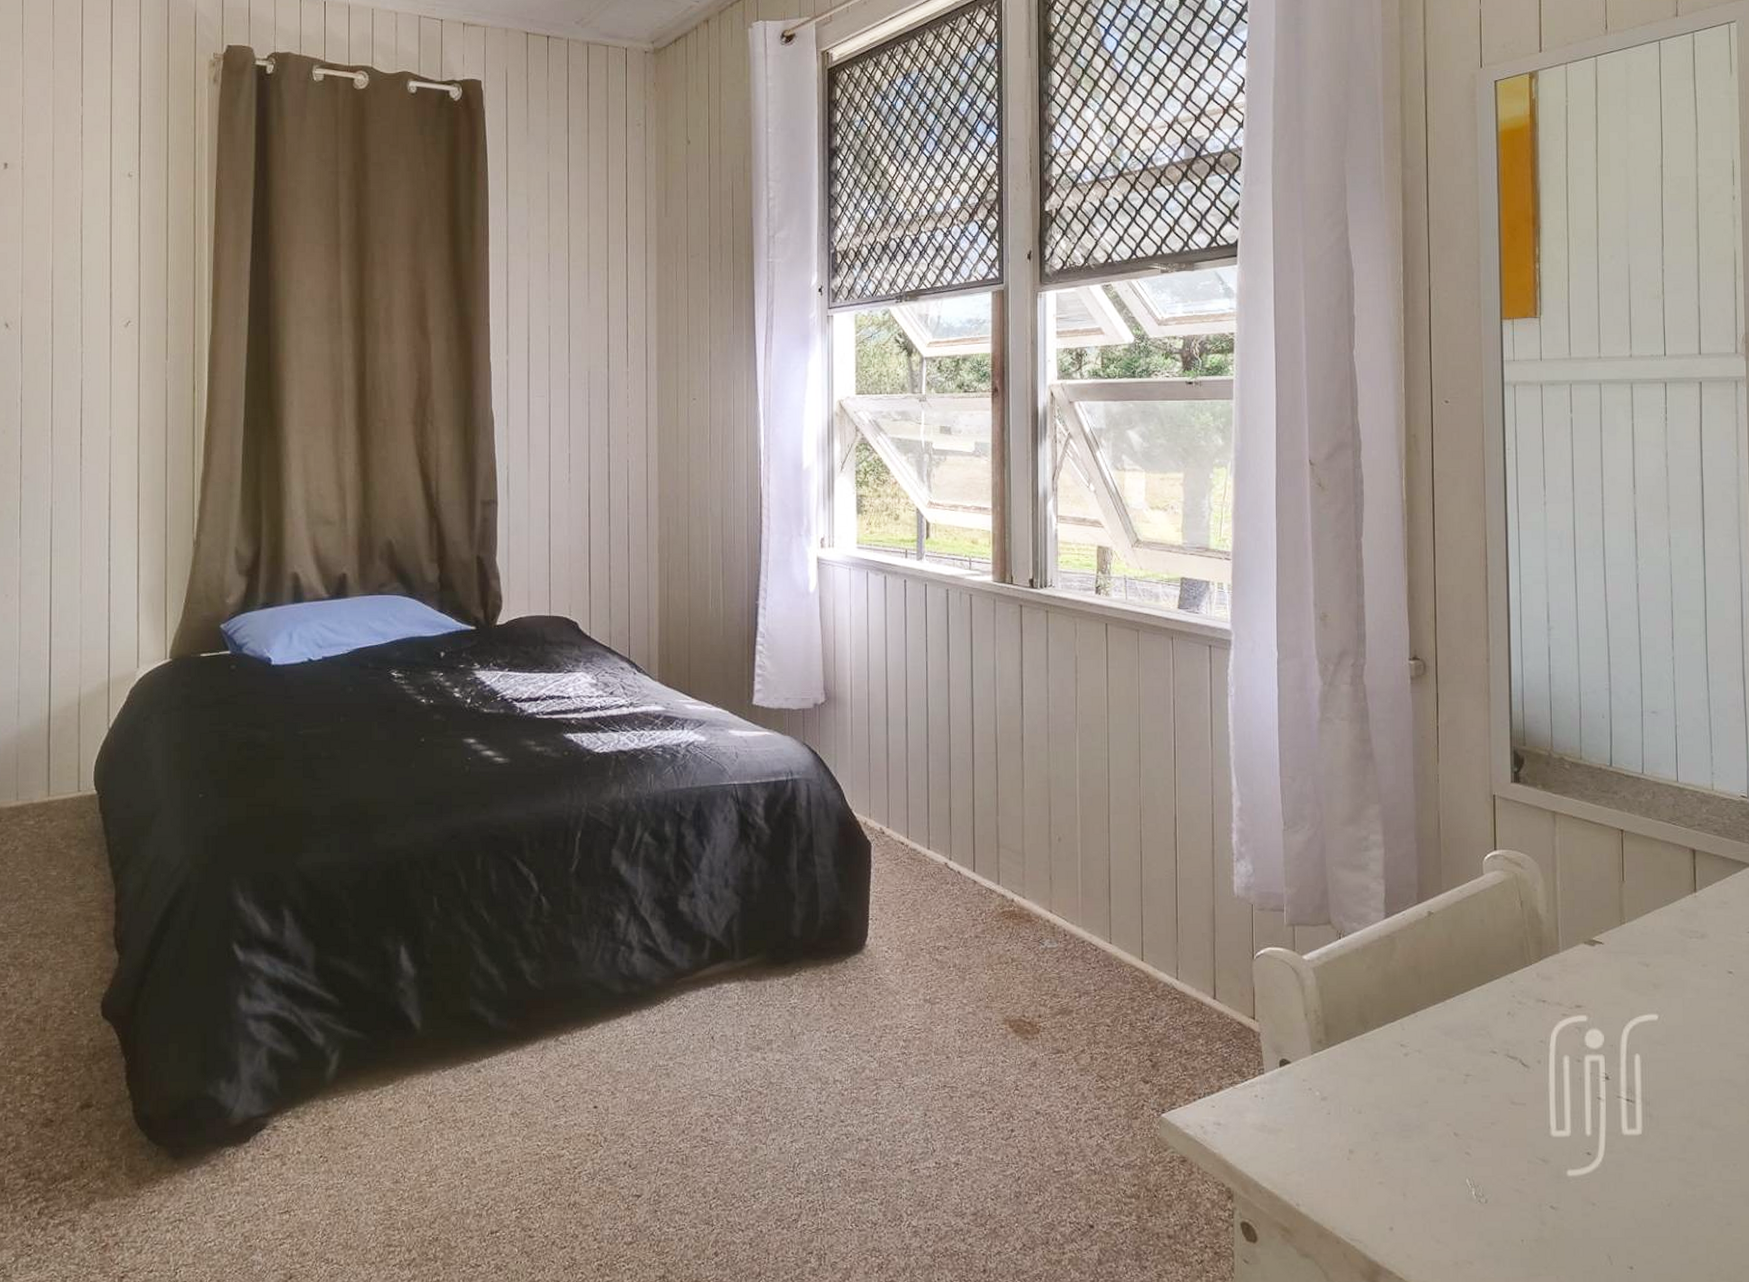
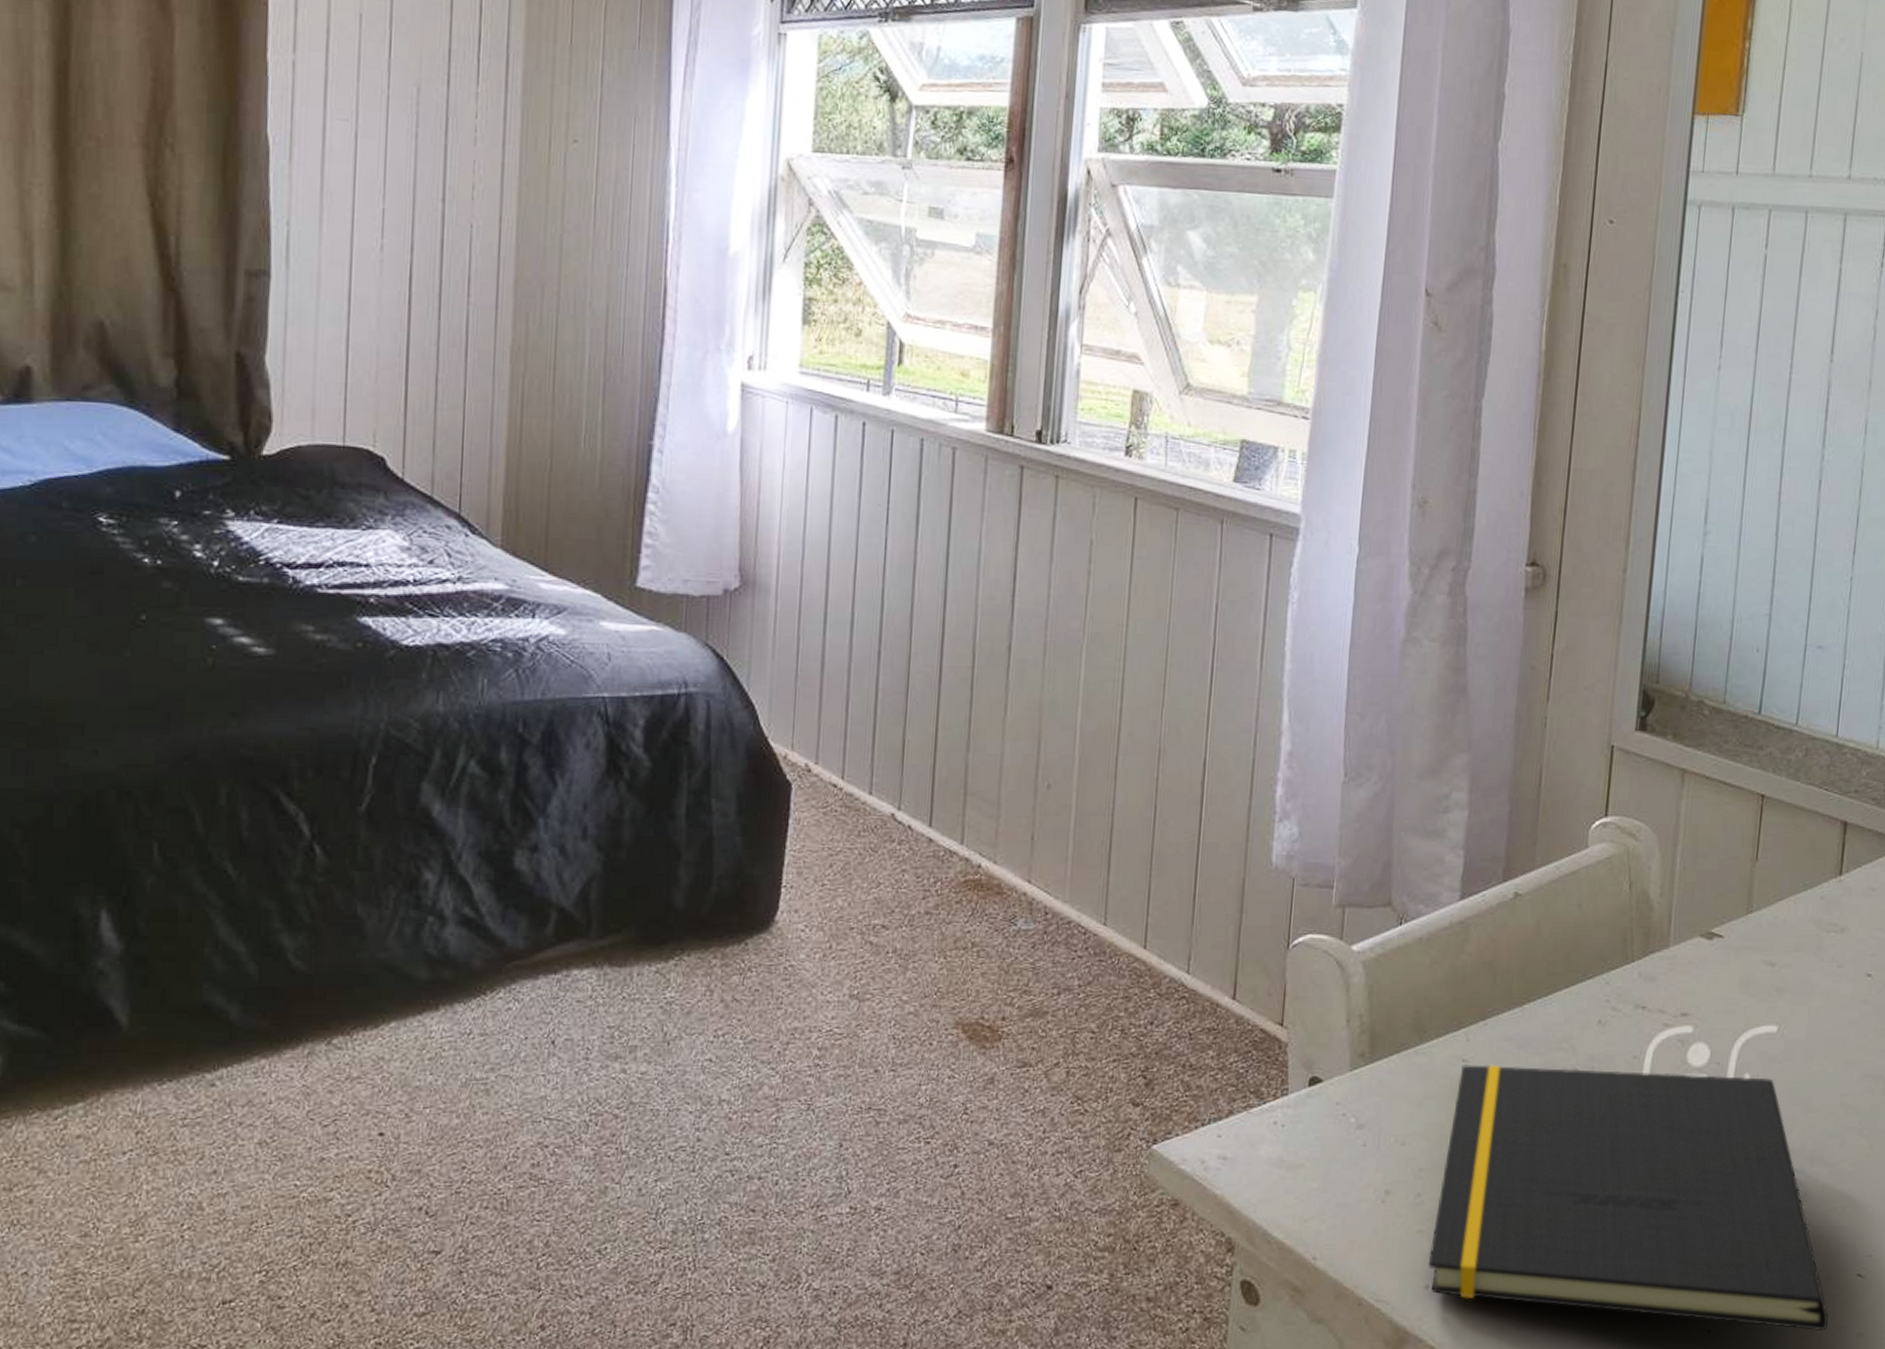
notepad: none [1390,1048,1734,1269] -> present [1428,1064,1829,1331]

